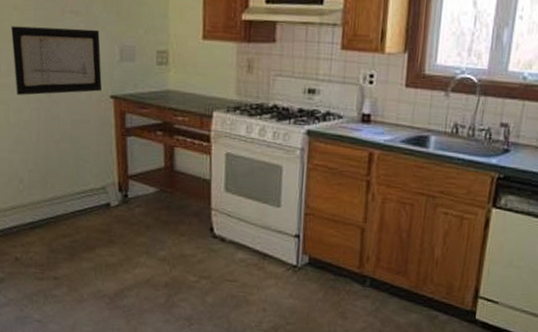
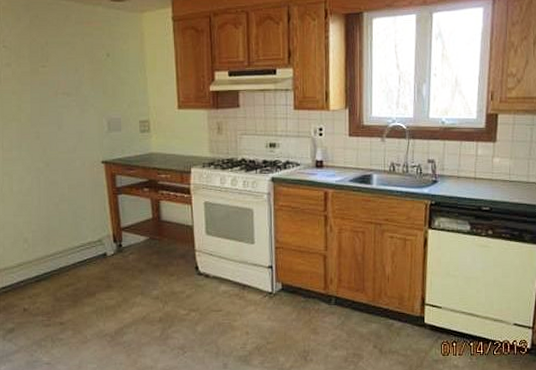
wall art: present [11,26,102,96] -> none [11,107,93,166]

